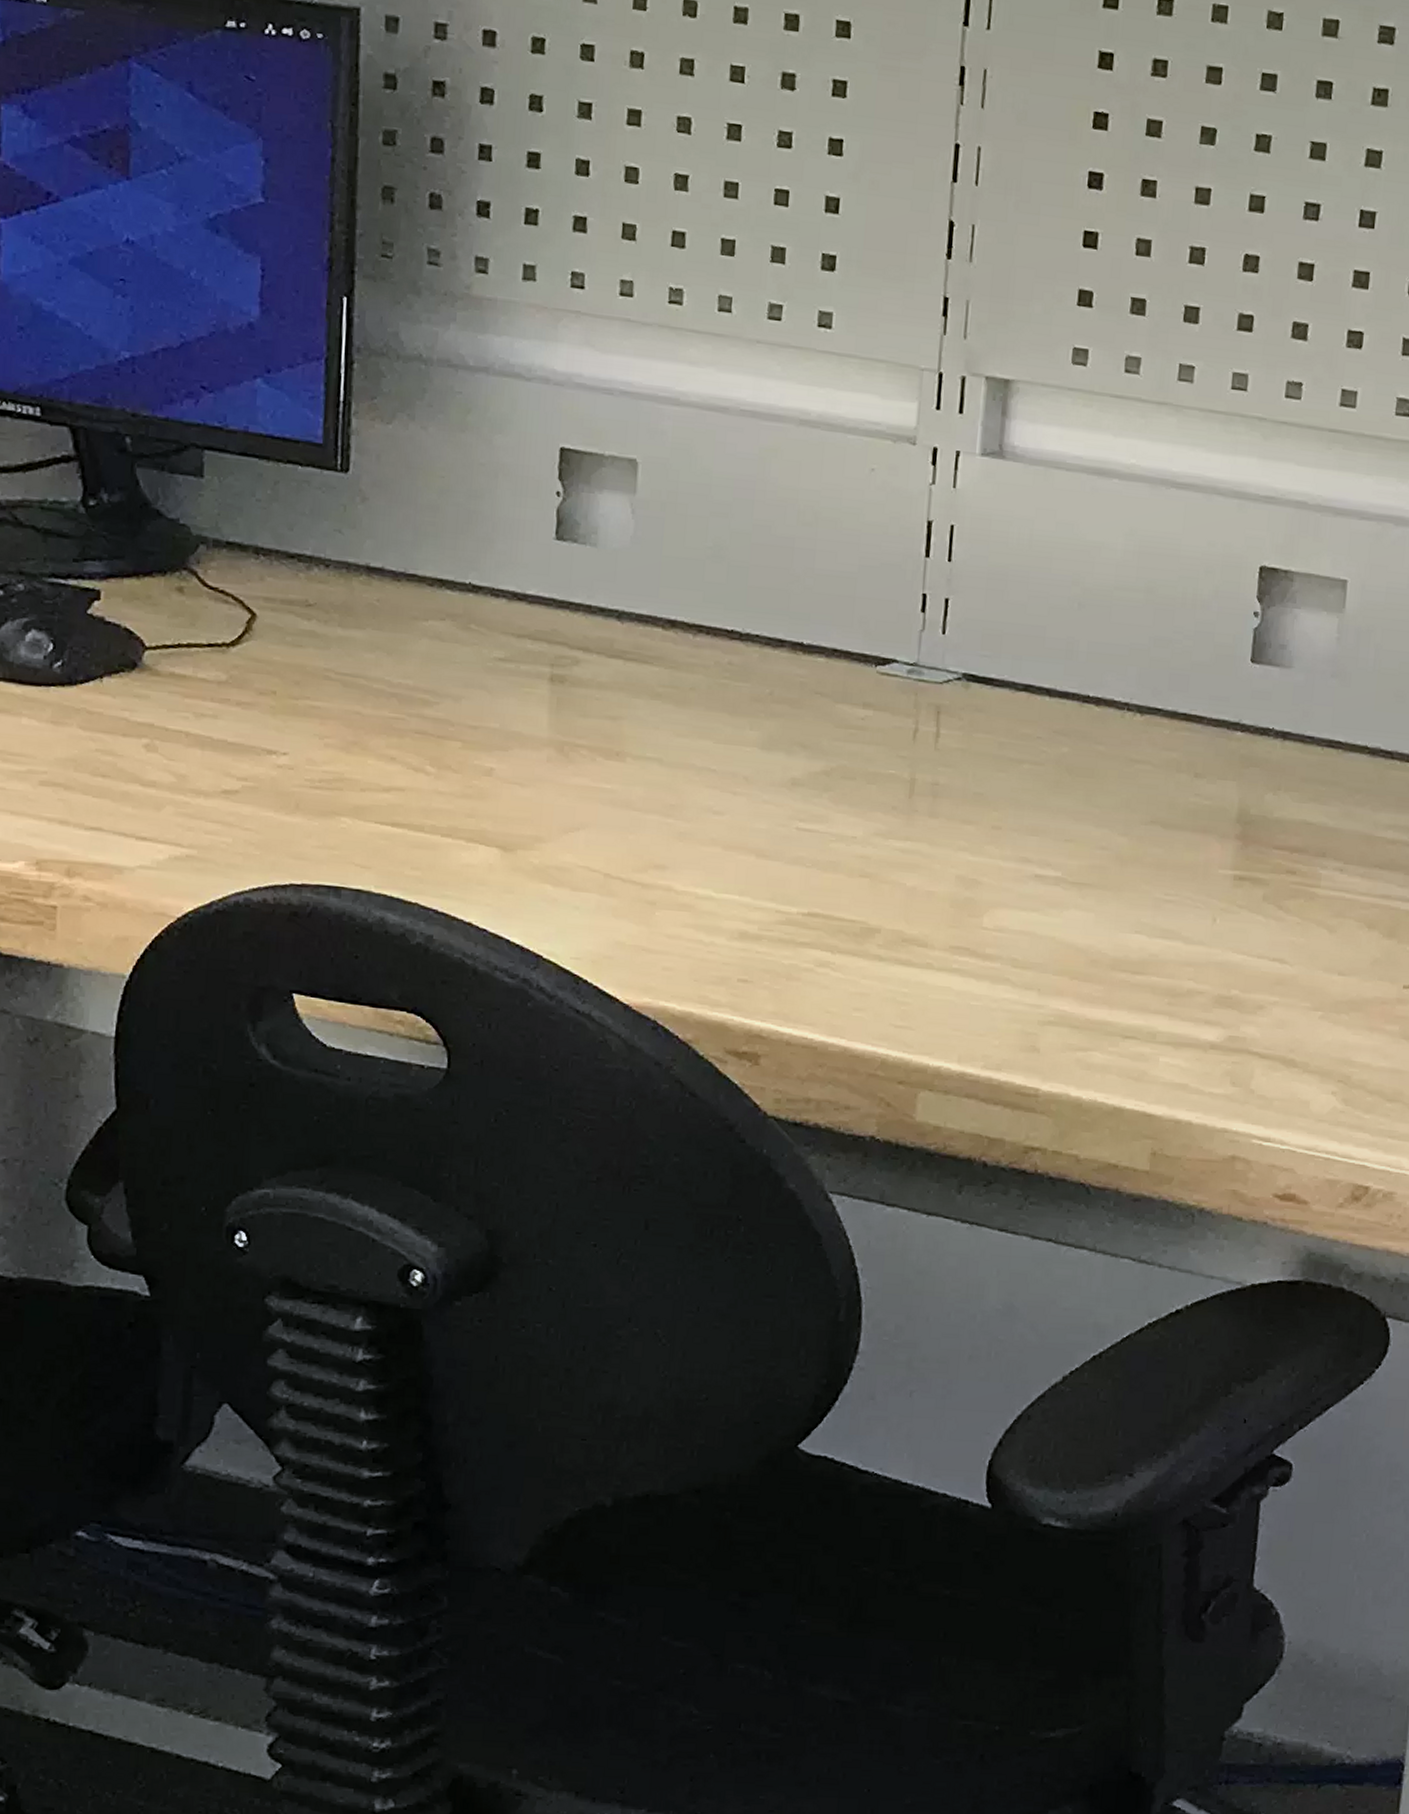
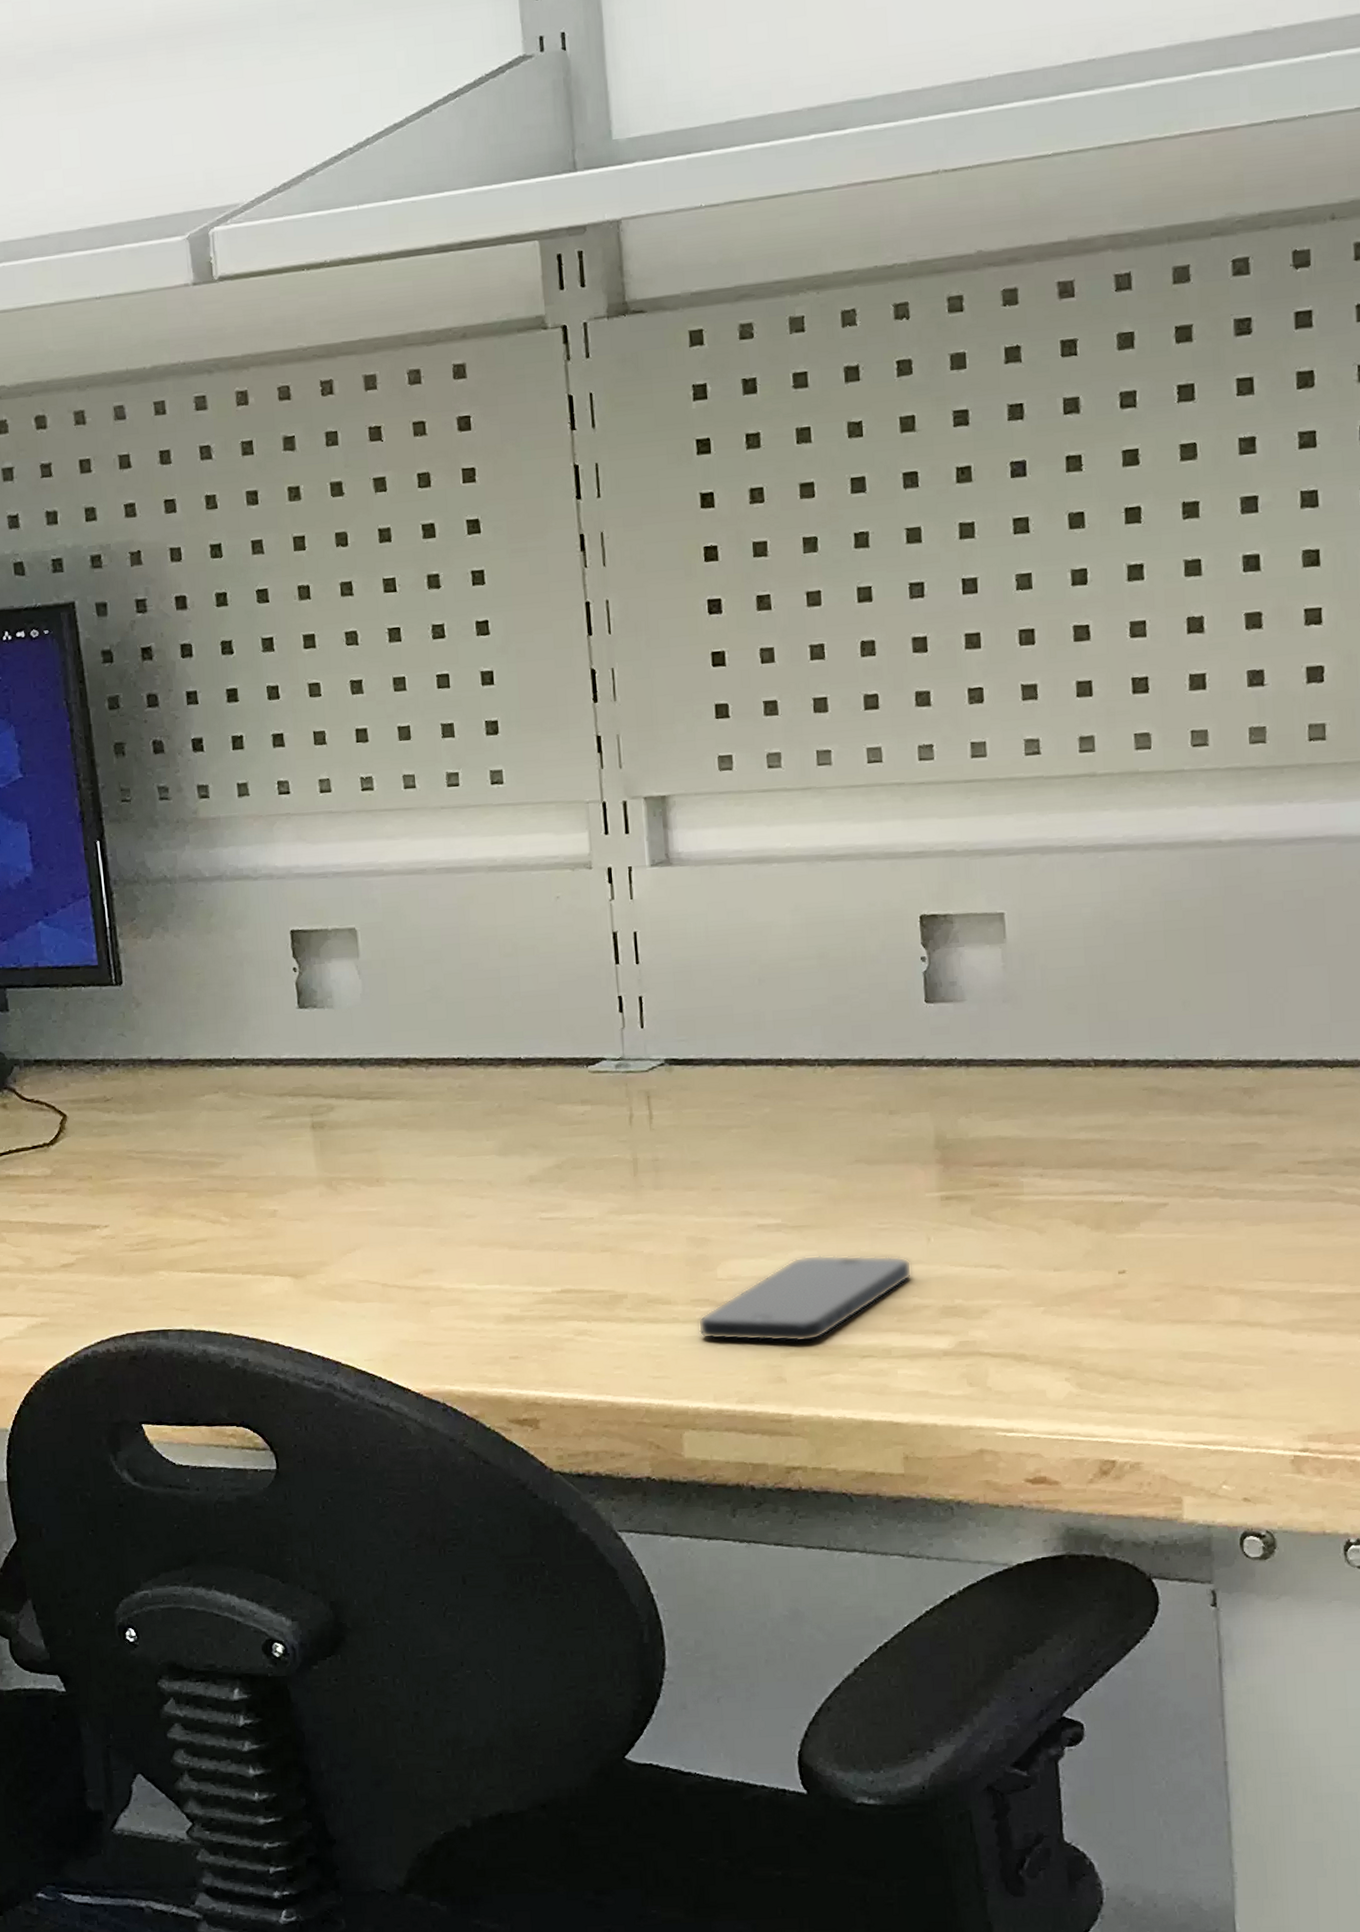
smartphone: none [952,916,1193,1012] -> present [697,1254,912,1343]

